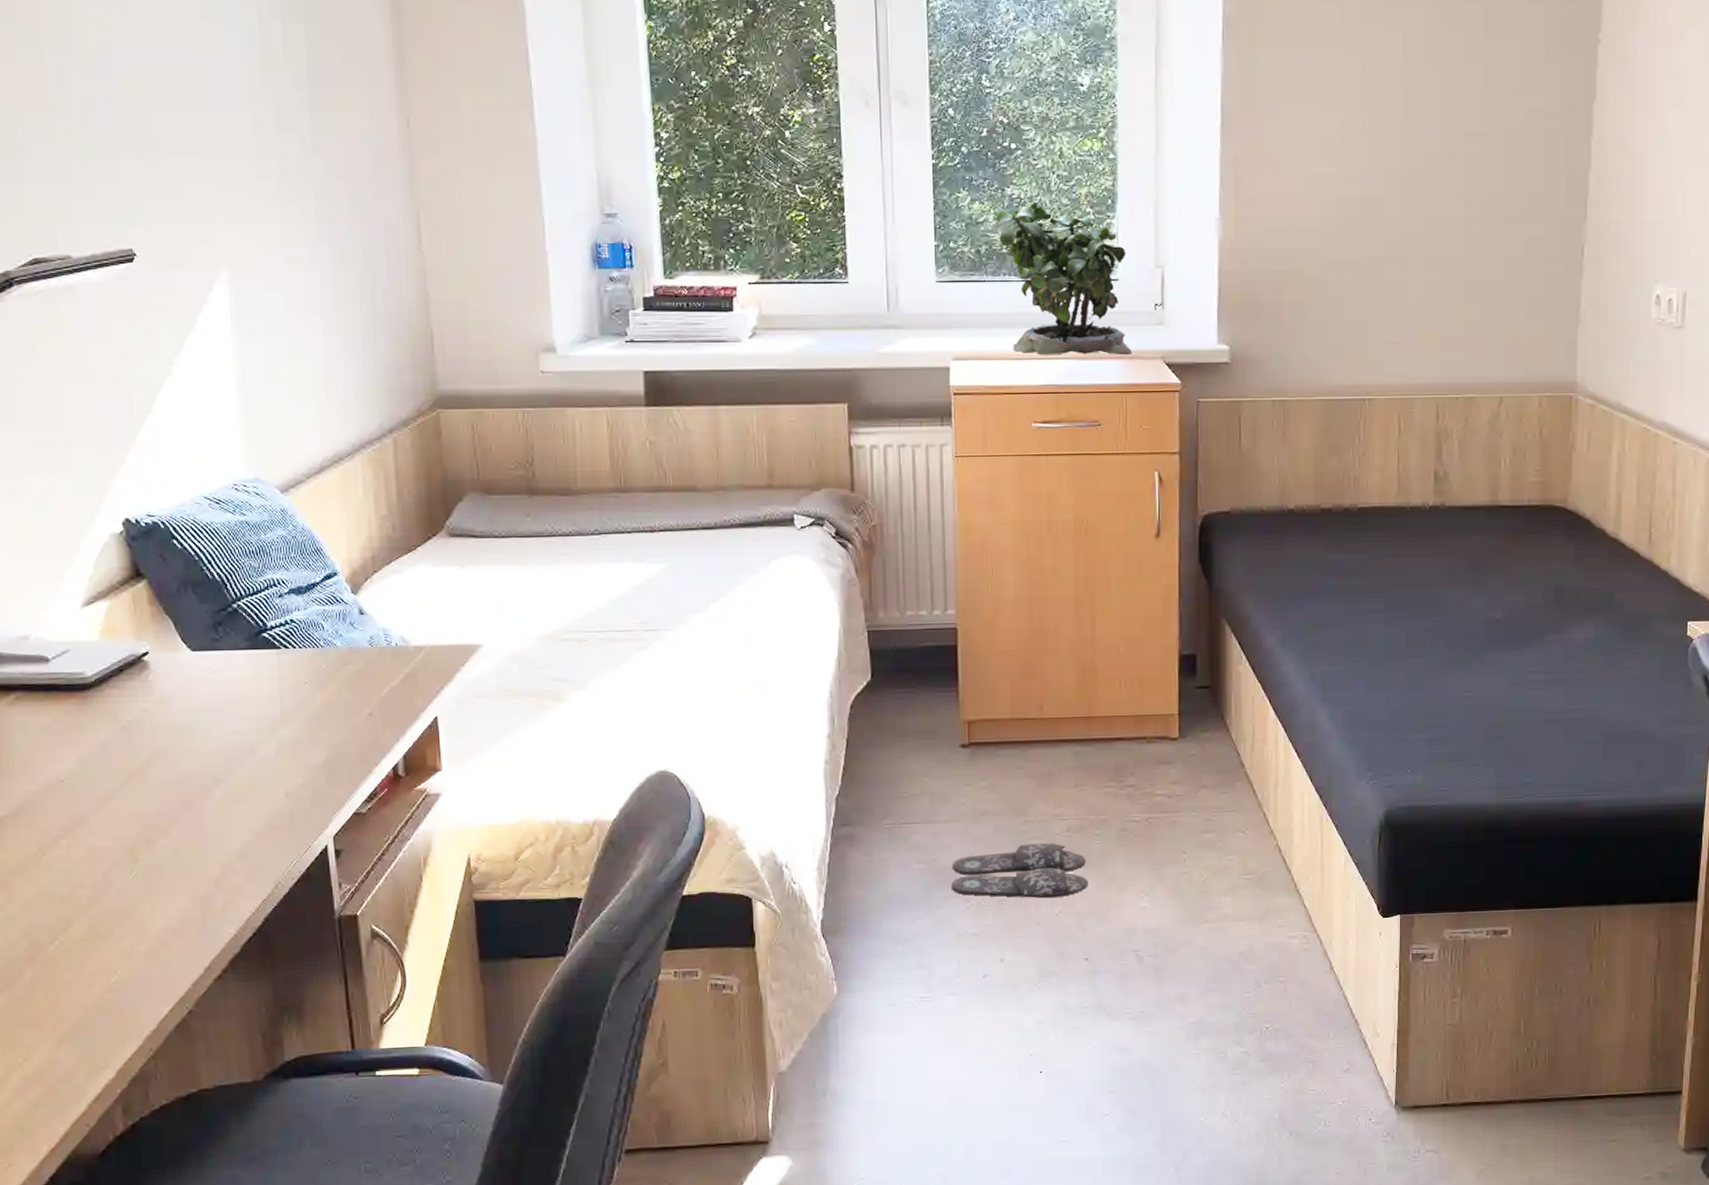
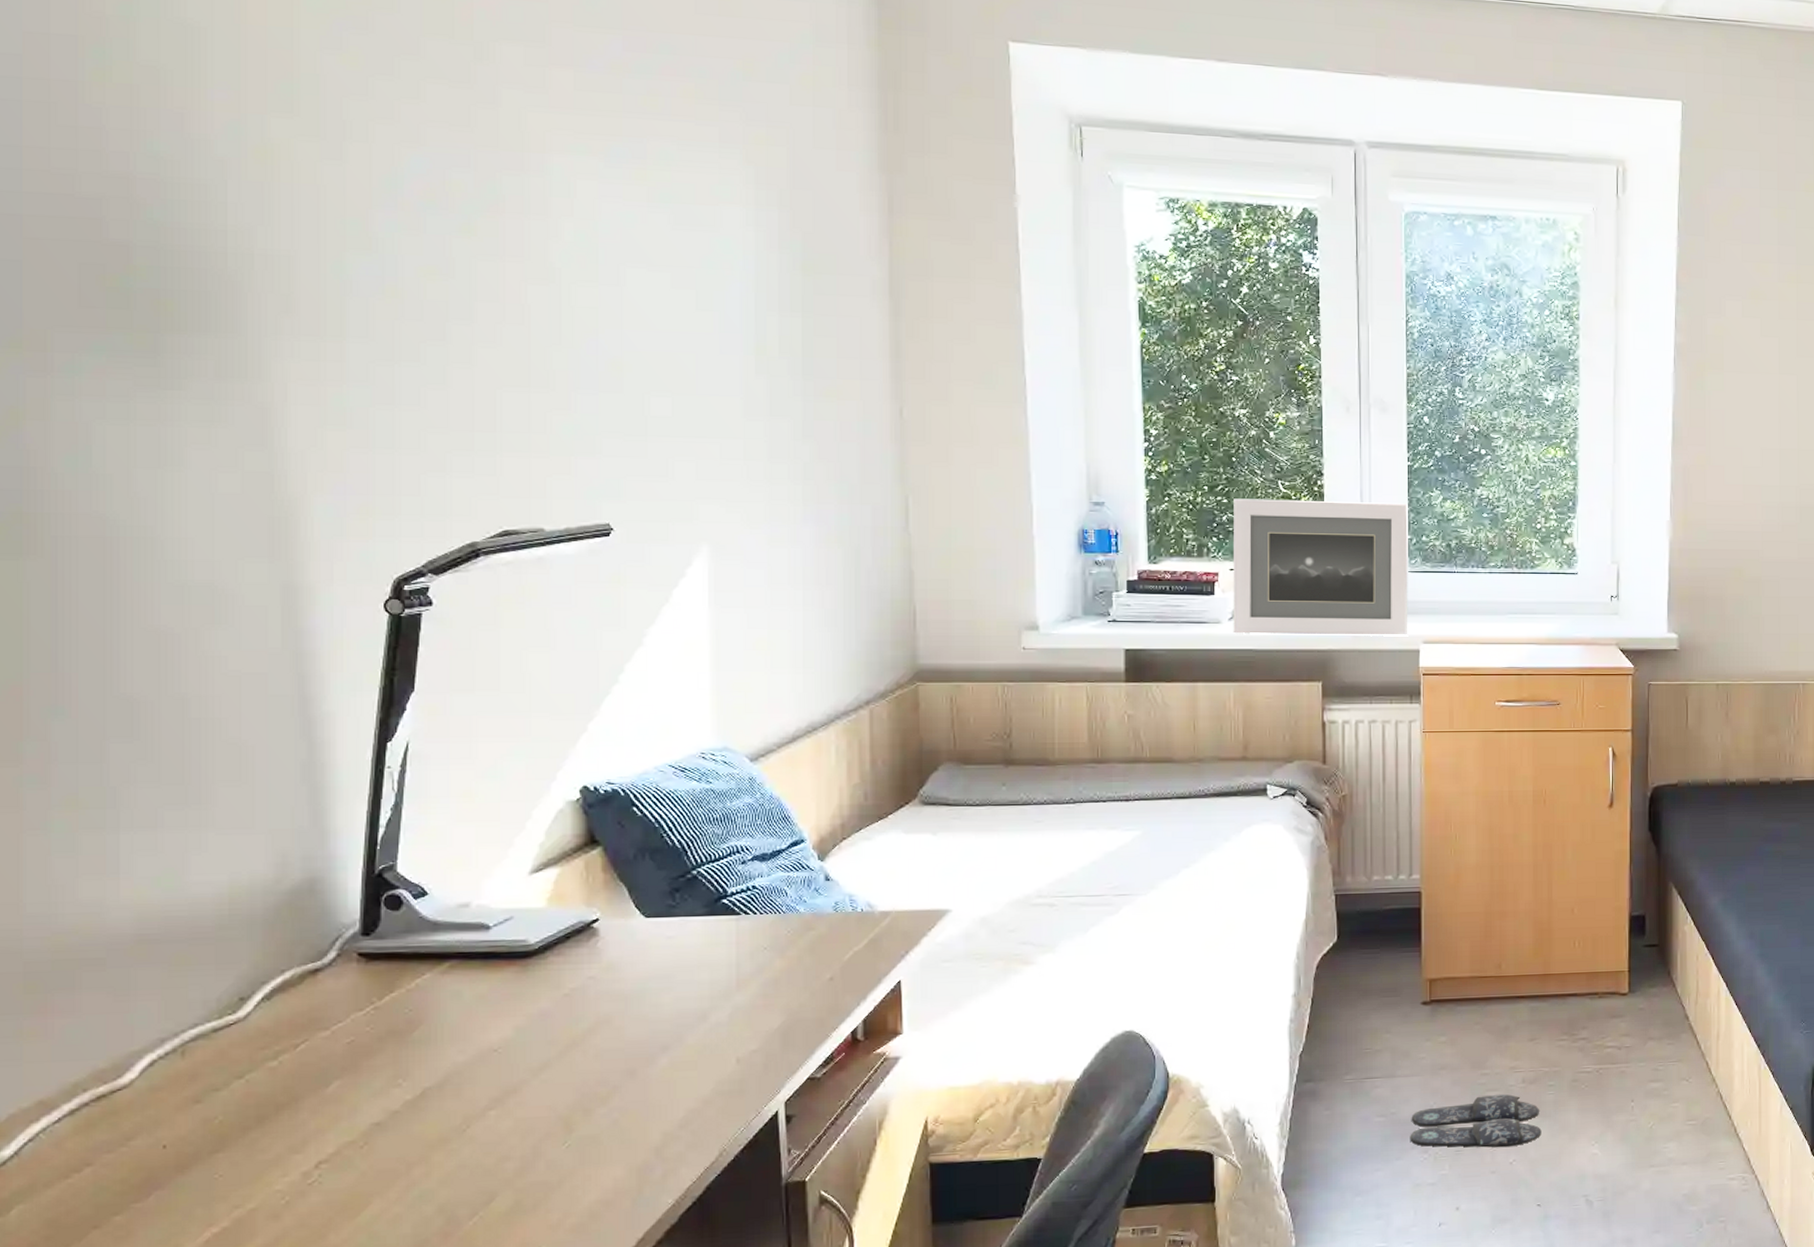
picture frame: none [750,205,937,353] -> present [1233,498,1408,635]
potted plant: present [995,196,1132,354] -> none [1465,497,1589,640]

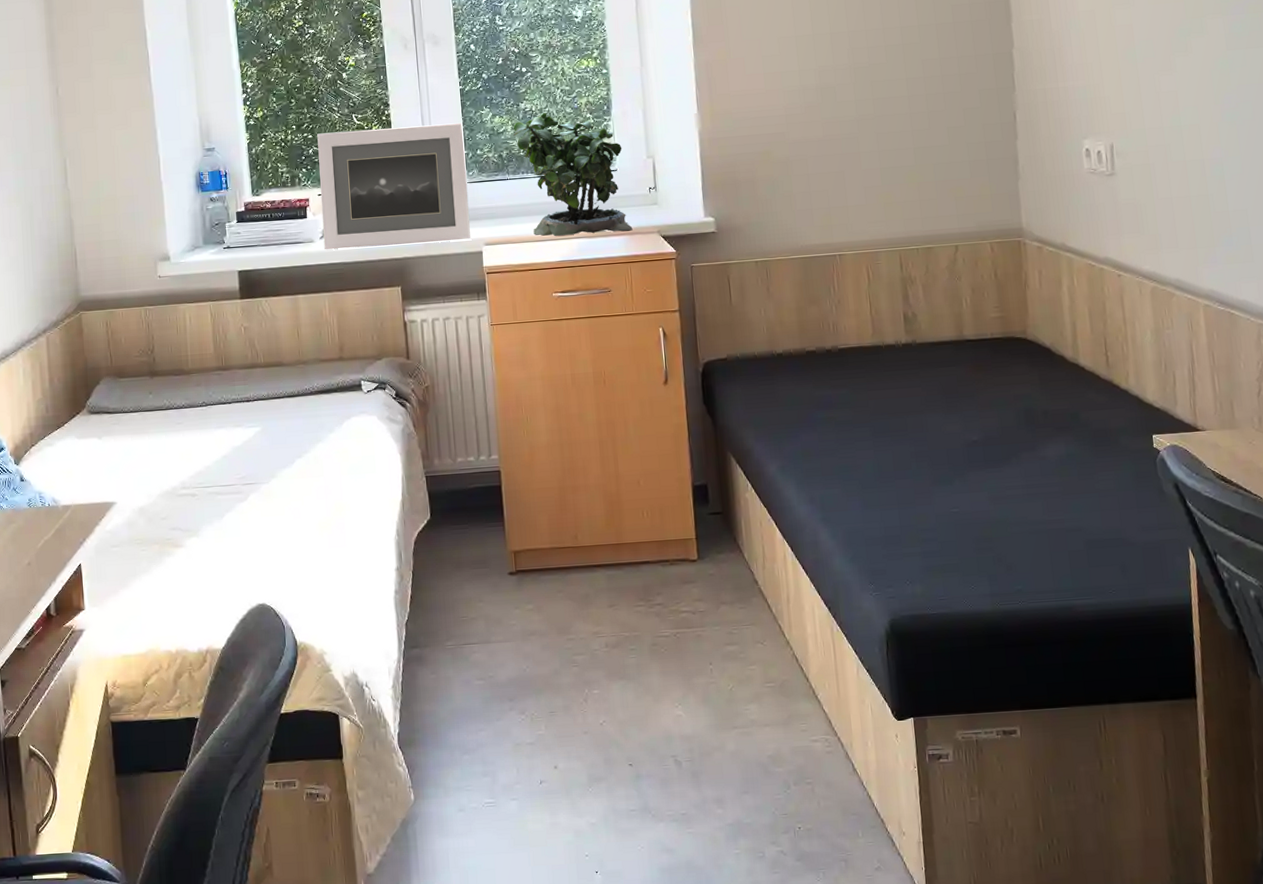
slippers: present [1410,1094,1542,1148] -> none [507,658,628,709]
potted plant: none [1465,497,1589,640] -> present [513,105,633,236]

